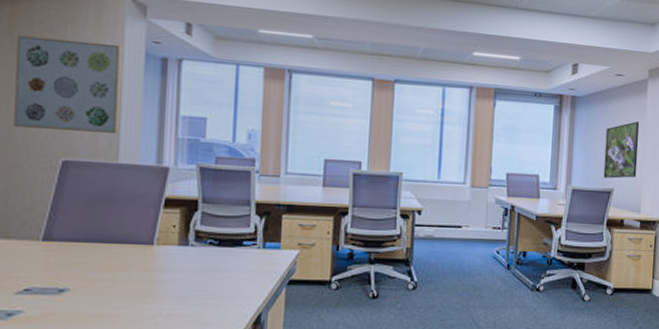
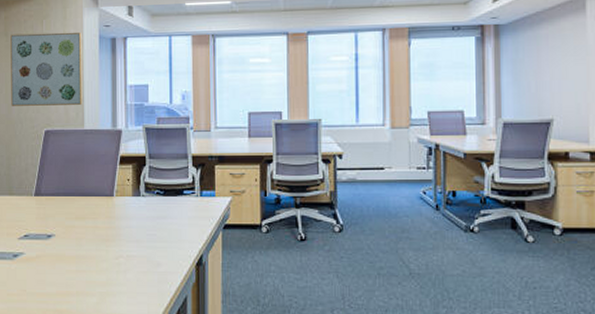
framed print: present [603,121,640,179] -> none [538,43,581,108]

